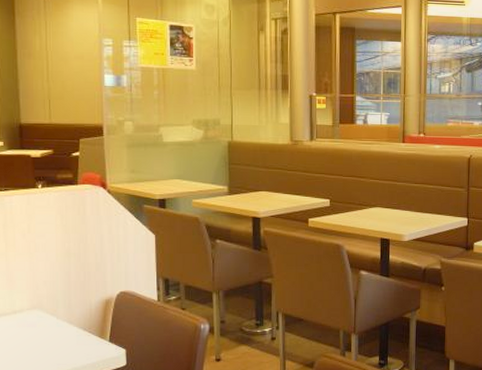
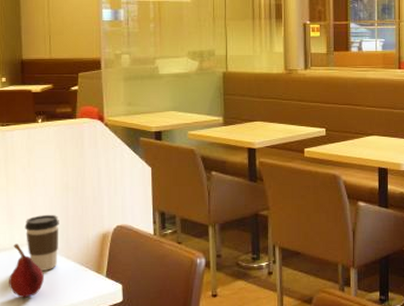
fruit: none [9,309,46,362] -> present [9,244,44,298]
coffee cup: none [25,279,61,335] -> present [24,214,59,271]

